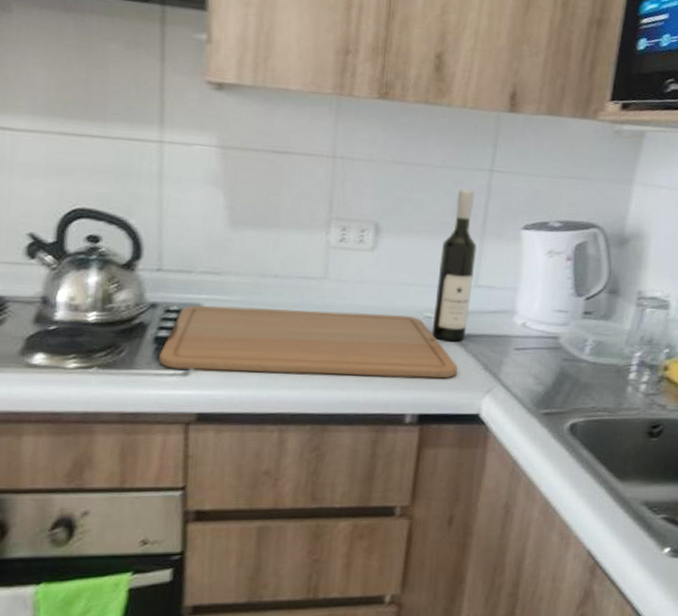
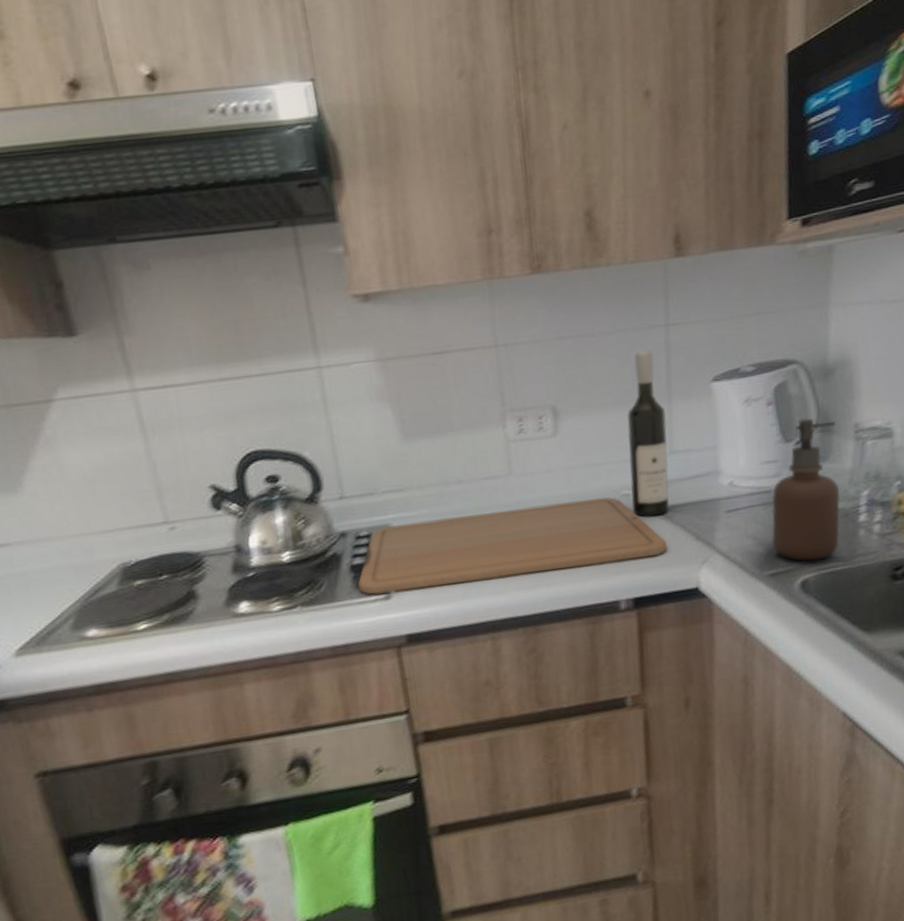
soap dispenser: none [551,278,623,407] -> present [771,418,840,562]

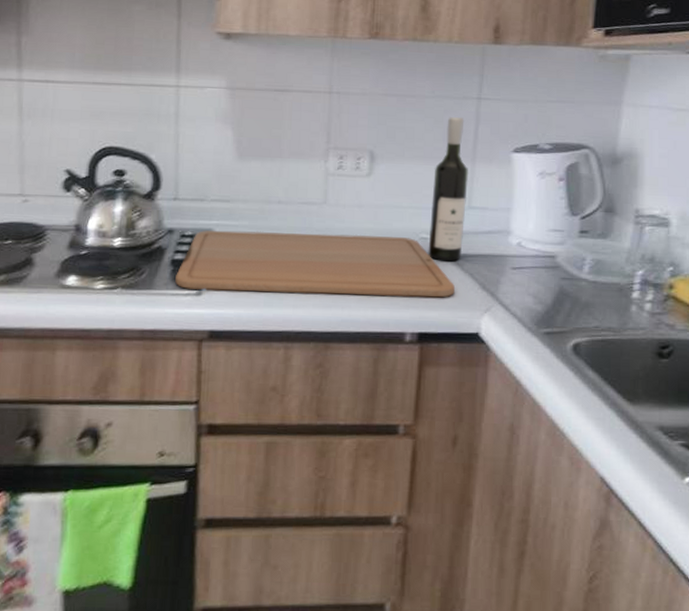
soap dispenser: present [771,418,840,562] -> none [550,197,619,327]

